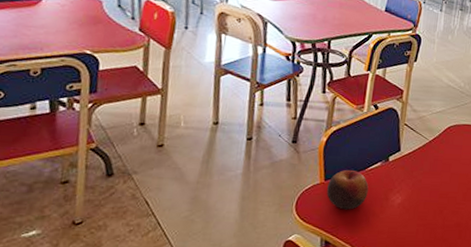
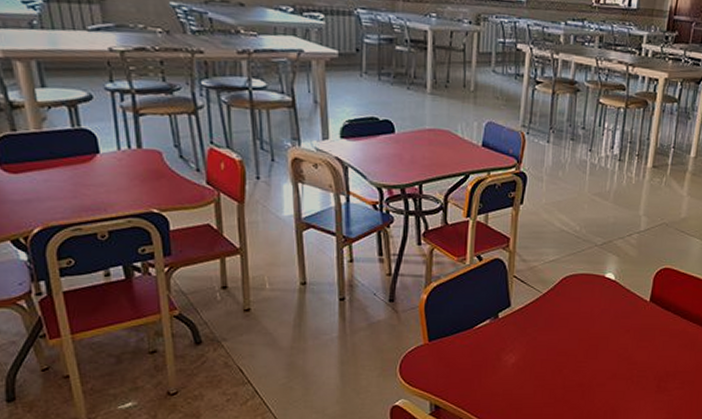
apple: present [327,169,369,210] -> none [432,328,478,372]

